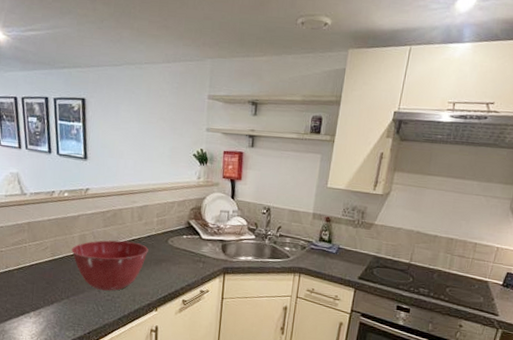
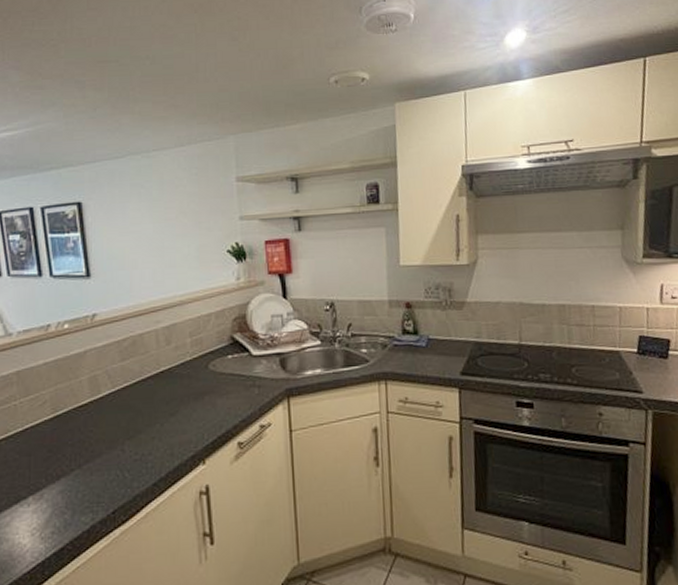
mixing bowl: present [72,240,148,291] -> none [80,374,184,448]

